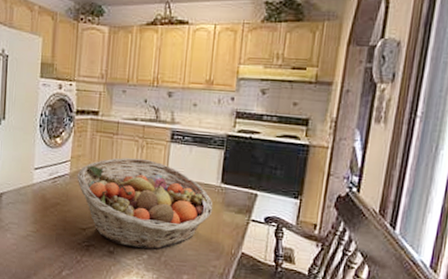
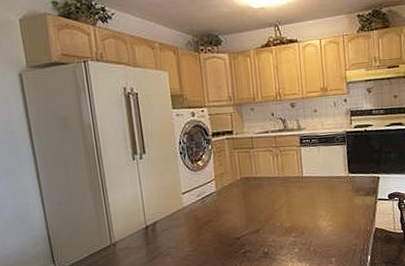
fruit basket: present [77,158,213,250] -> none [223,165,346,246]

